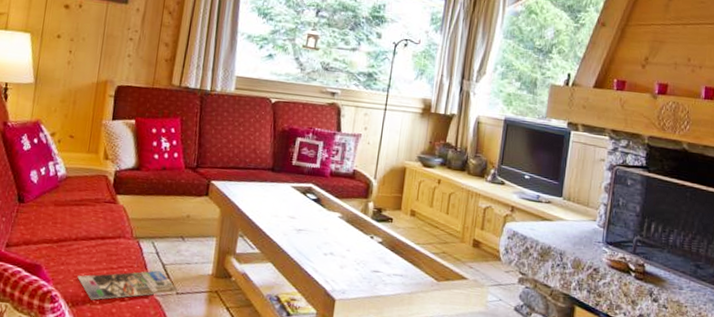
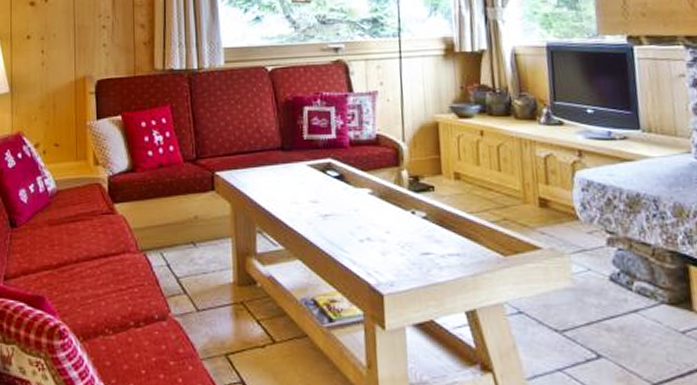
magazine: present [77,270,179,300] -> none [85,286,200,330]

